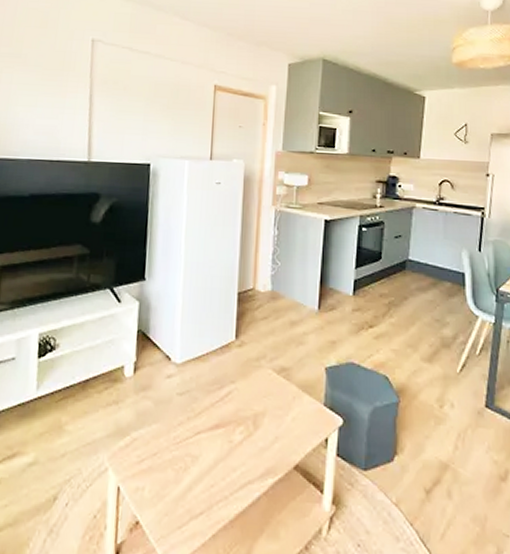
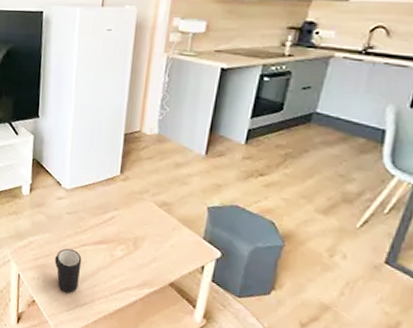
mug: none [163,440,196,502] -> present [54,248,82,293]

